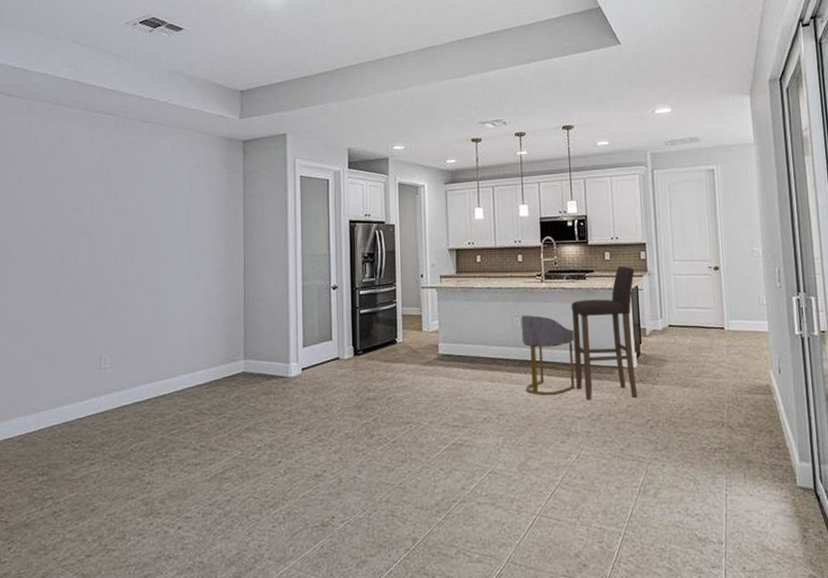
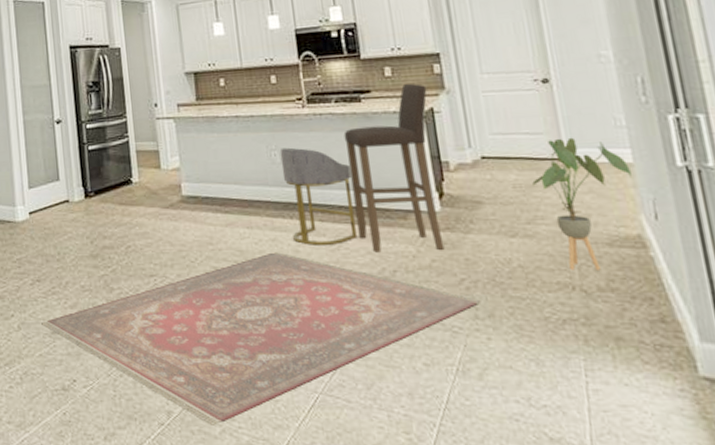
area rug: none [307,401,659,548] -> present [41,252,480,426]
house plant: none [702,311,767,412] -> present [532,137,632,271]

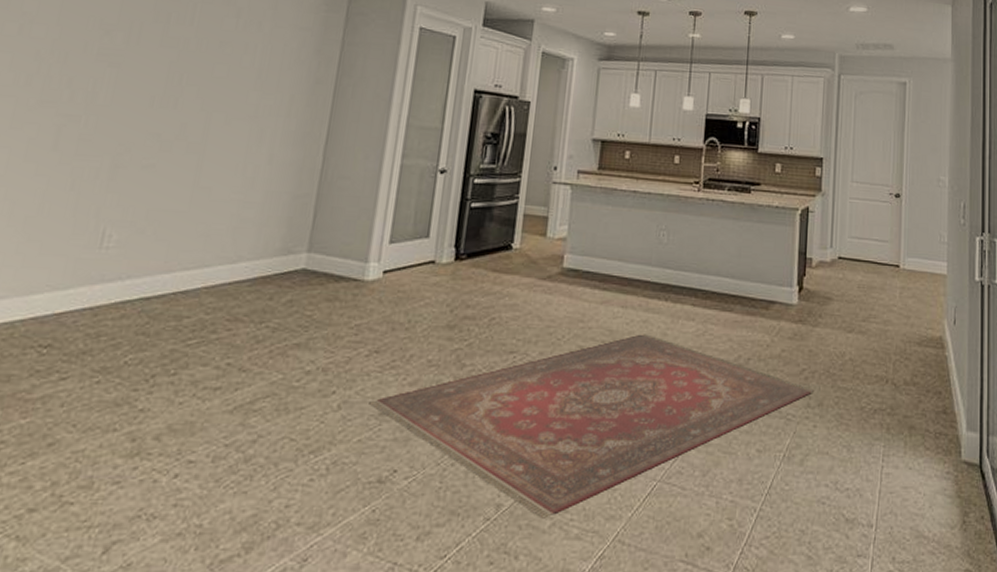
bar stool: present [279,147,358,245] -> none [664,228,729,330]
bar stool: present [344,84,445,253] -> none [724,182,807,341]
house plant: present [532,137,632,271] -> none [873,247,944,366]

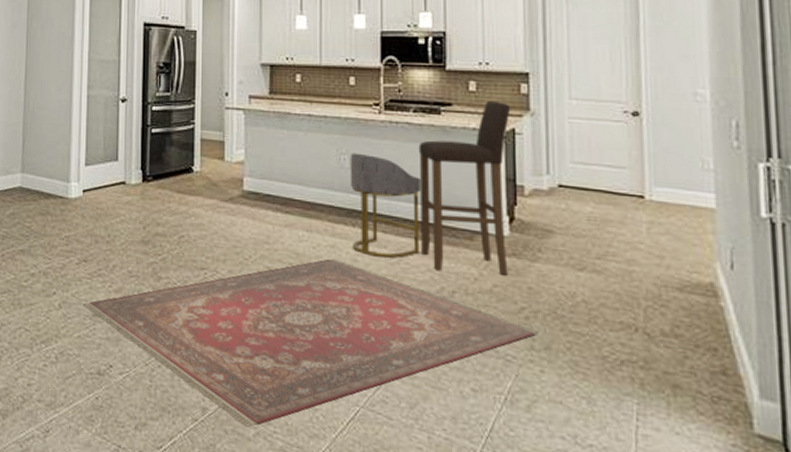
bar stool: none [664,228,729,330] -> present [350,152,421,258]
bar stool: none [724,182,807,341] -> present [418,101,511,276]

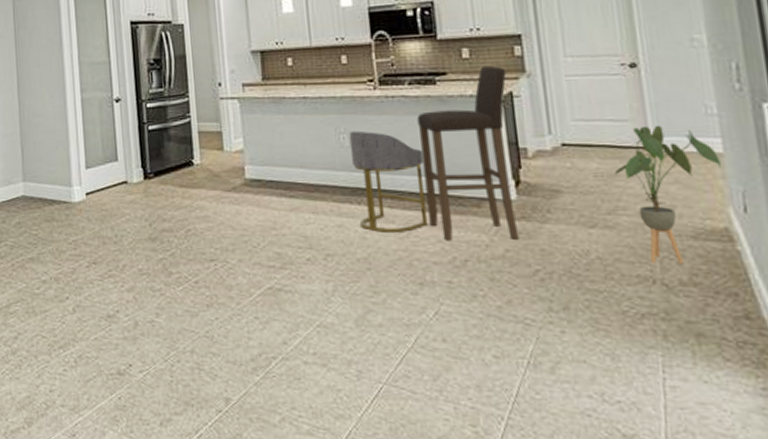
area rug: present [83,259,537,427] -> none [97,239,554,414]
house plant: none [608,175,712,314] -> present [615,125,721,264]

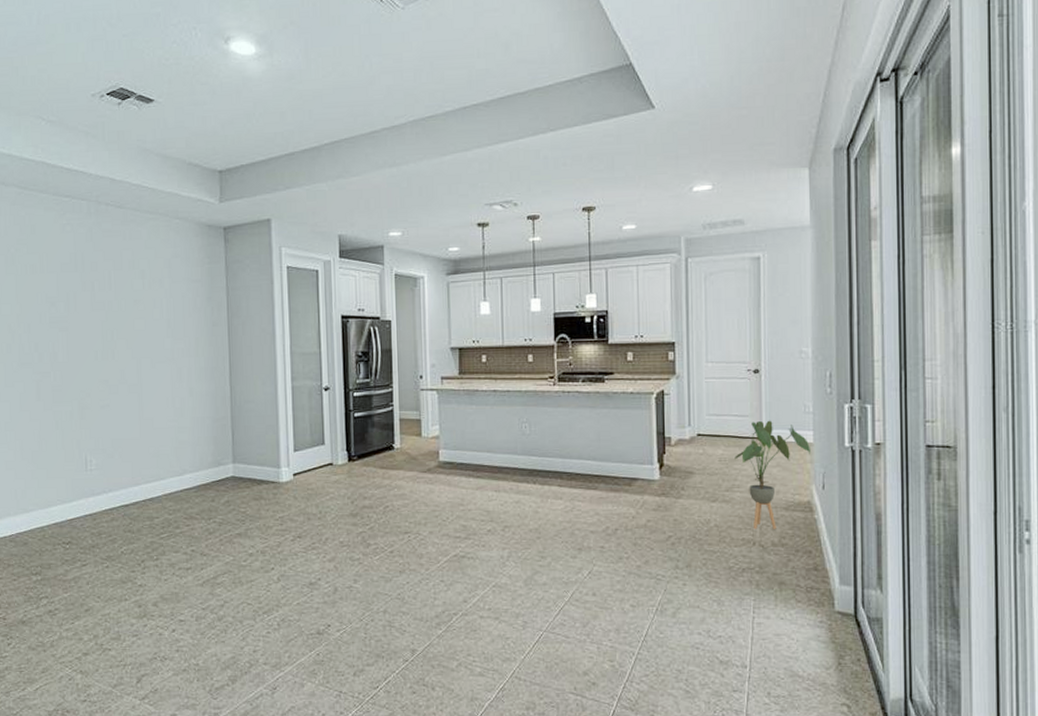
bar stool: present [348,130,428,232] -> none [530,420,589,507]
bar stool: present [417,66,520,241] -> none [587,368,661,514]

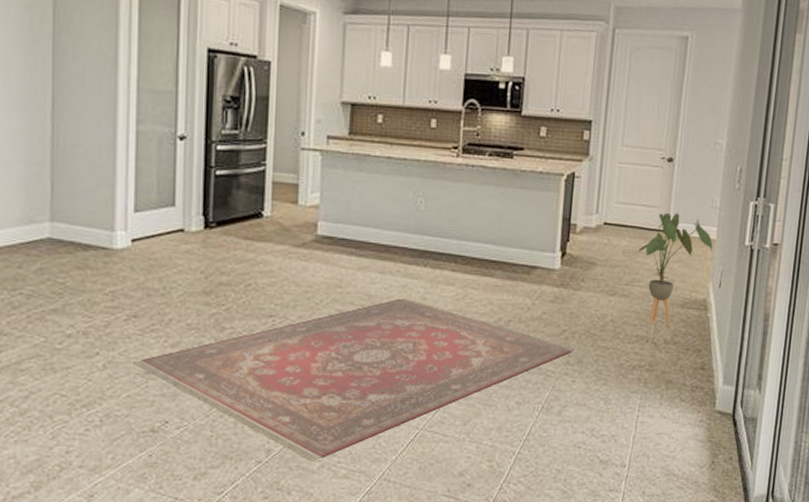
area rug: none [300,513,681,660] -> present [133,298,573,461]

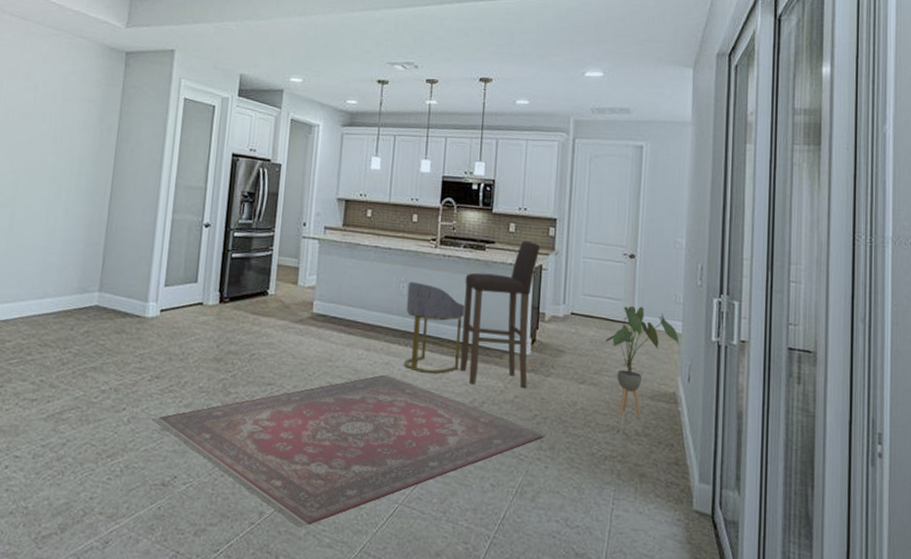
bar stool: none [423,195,490,294] -> present [404,281,464,374]
bar stool: none [485,147,574,304] -> present [460,241,541,388]

